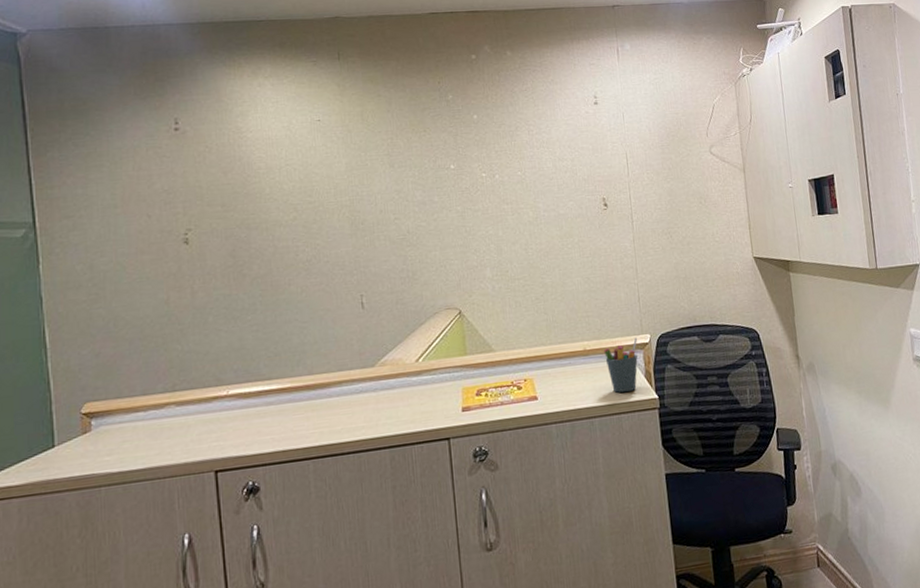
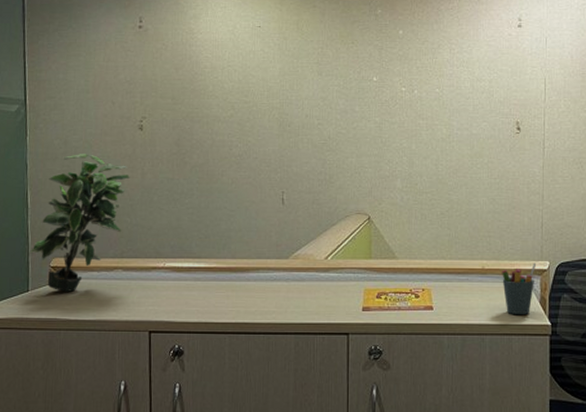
potted plant: none [53,277,177,441] -> present [30,154,130,292]

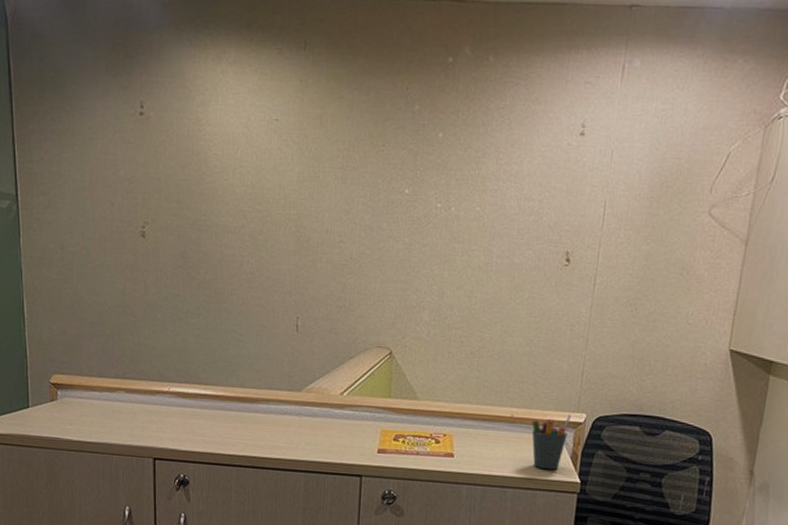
potted plant: present [30,154,130,292] -> none [29,260,132,411]

